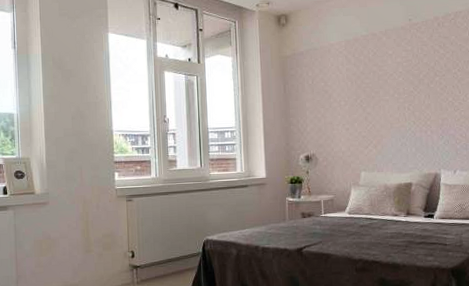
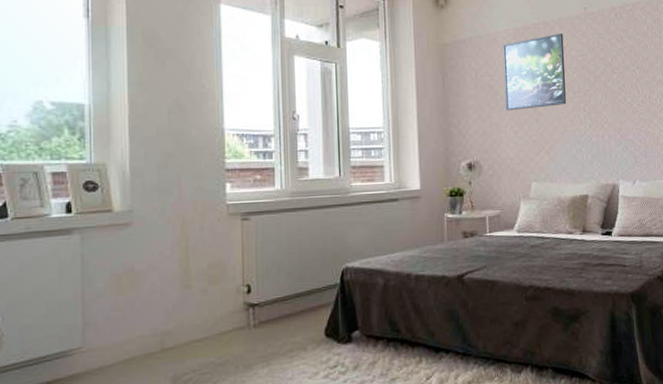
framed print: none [336,42,392,112] -> present [503,33,566,111]

